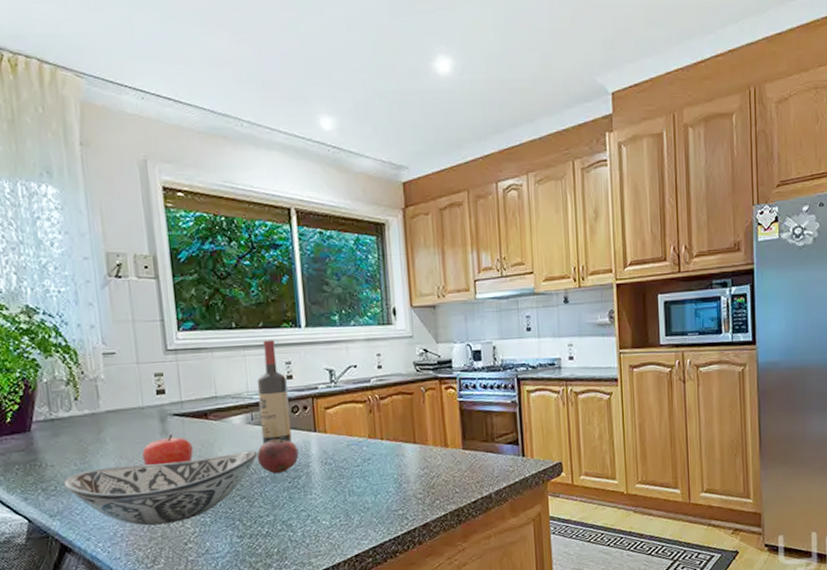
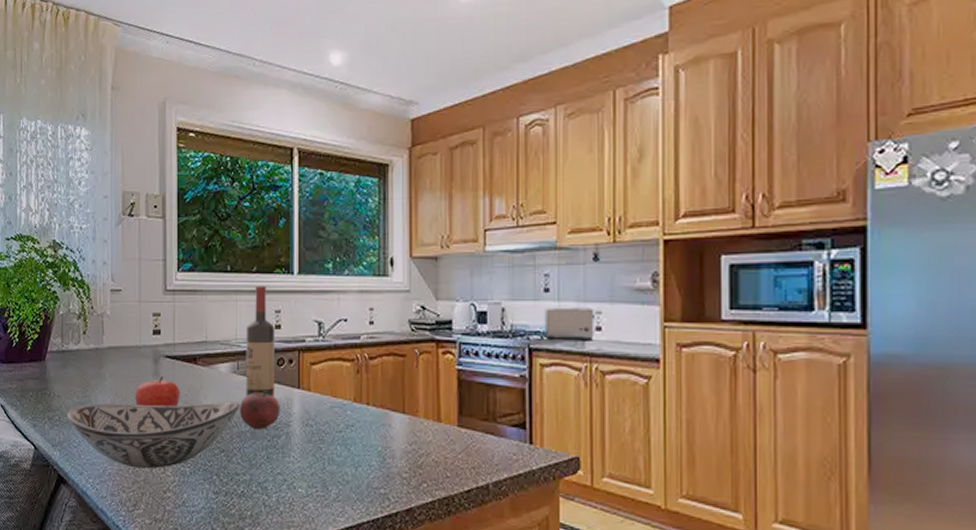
toaster: none [528,342,567,371] -> present [544,307,594,341]

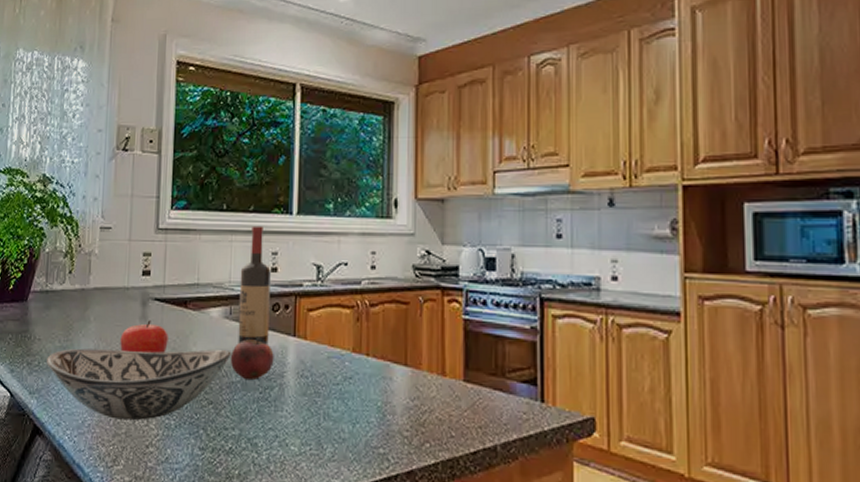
toaster: present [544,307,594,341] -> none [557,254,610,292]

